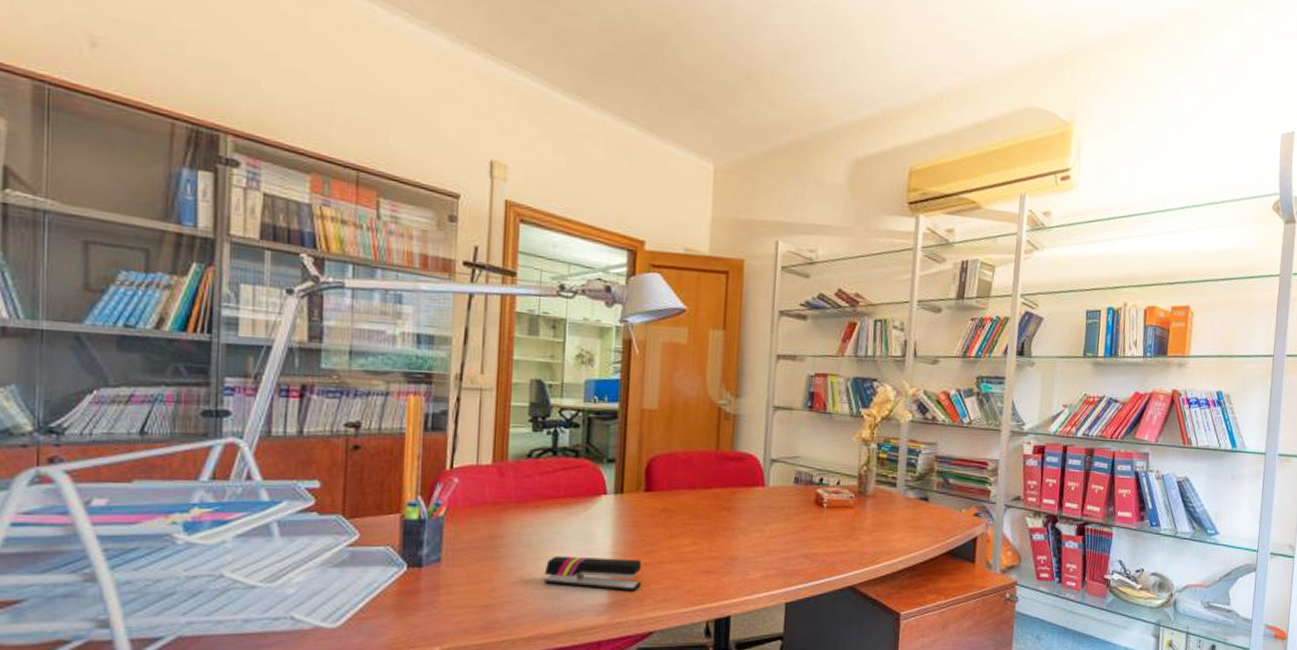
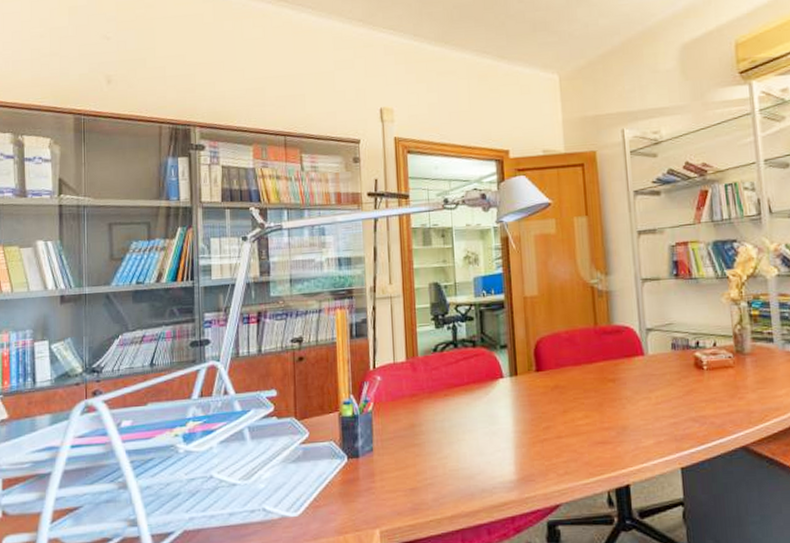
stapler: present [543,555,642,592] -> none [458,436,543,468]

